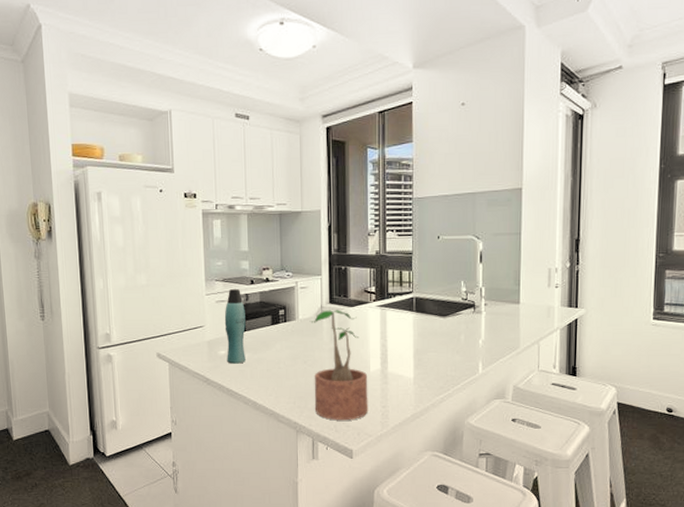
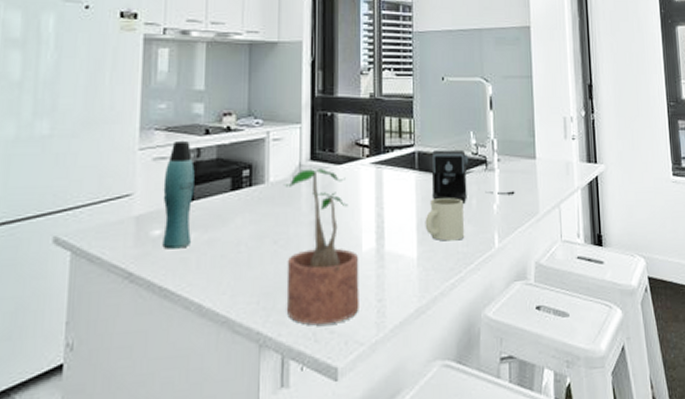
mug: none [420,334,453,367] -> present [425,198,464,241]
coffee maker: none [426,296,499,338] -> present [431,149,515,203]

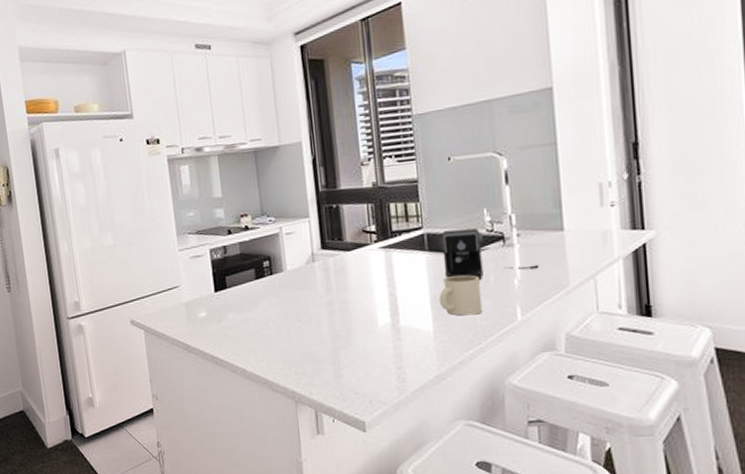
bottle: present [162,140,195,249] -> none [201,240,229,327]
potted plant: present [283,168,359,325] -> none [299,256,380,387]

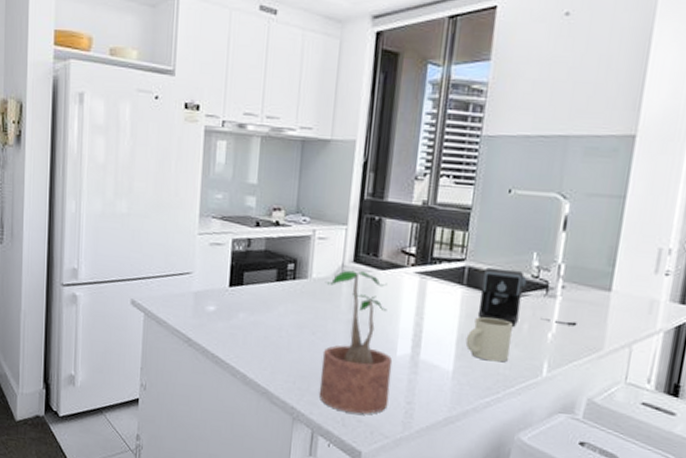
potted plant: none [299,256,380,387] -> present [320,270,393,414]

